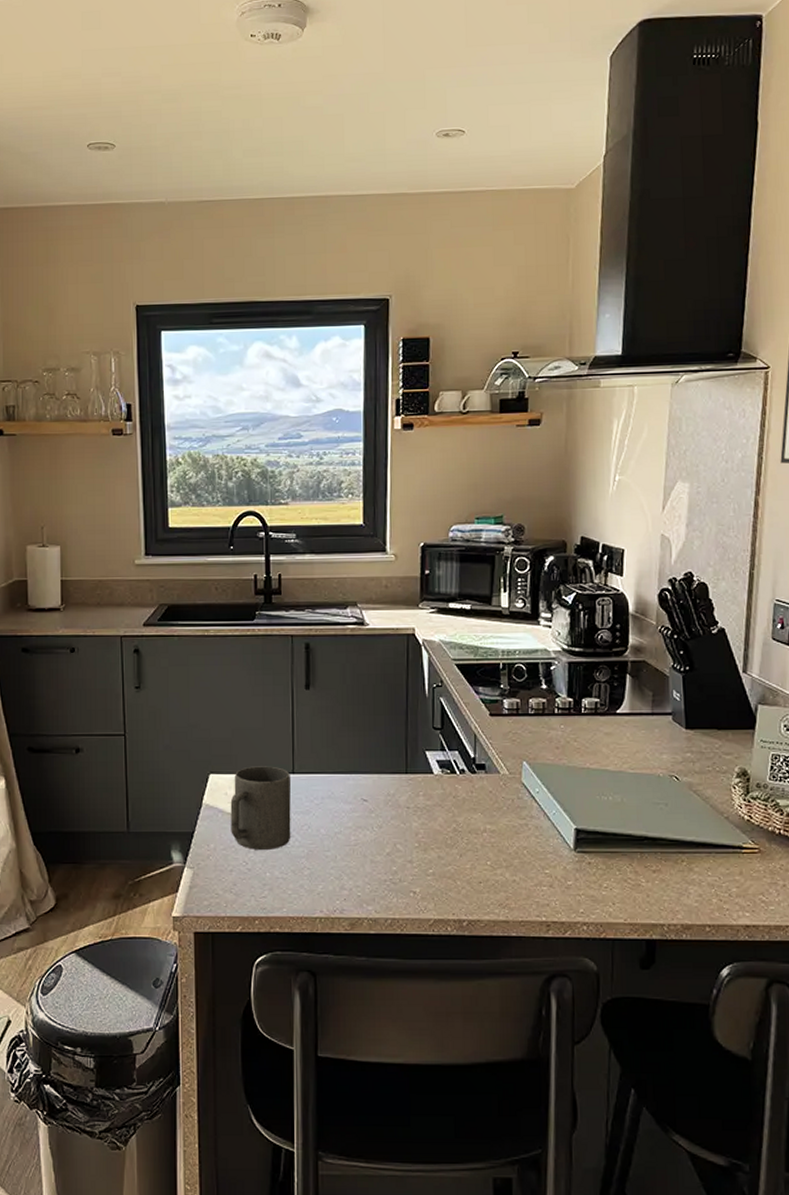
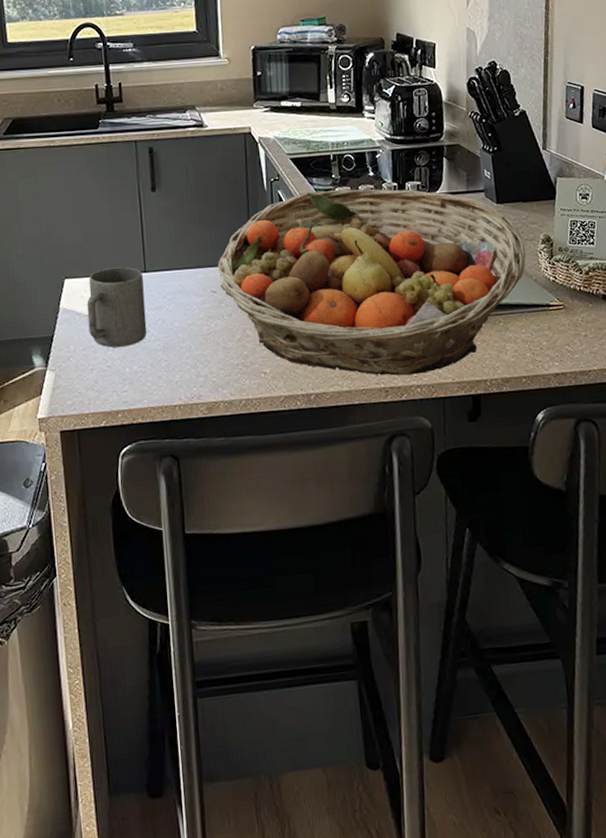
fruit basket: none [370,700,717,910] -> present [217,189,526,376]

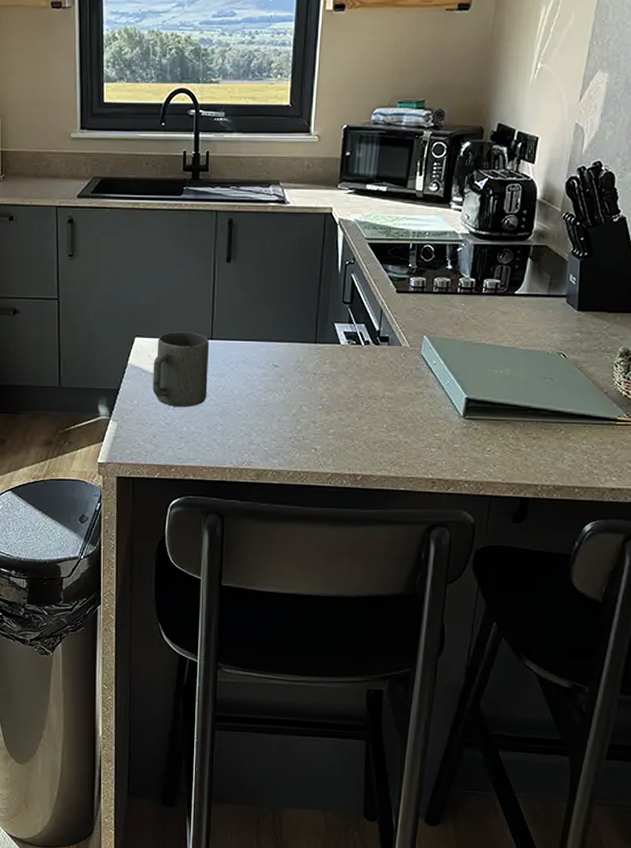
fruit basket: present [217,189,526,376] -> none [282,278,601,470]

